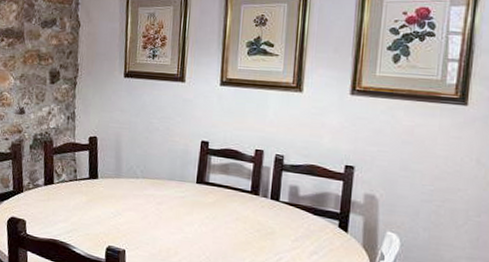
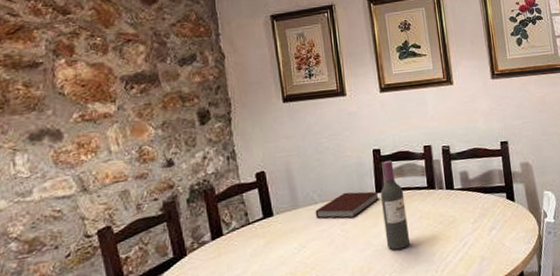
notebook: none [135,175,199,201] -> present [315,191,379,219]
wine bottle: none [197,155,225,244] -> present [380,161,410,250]

